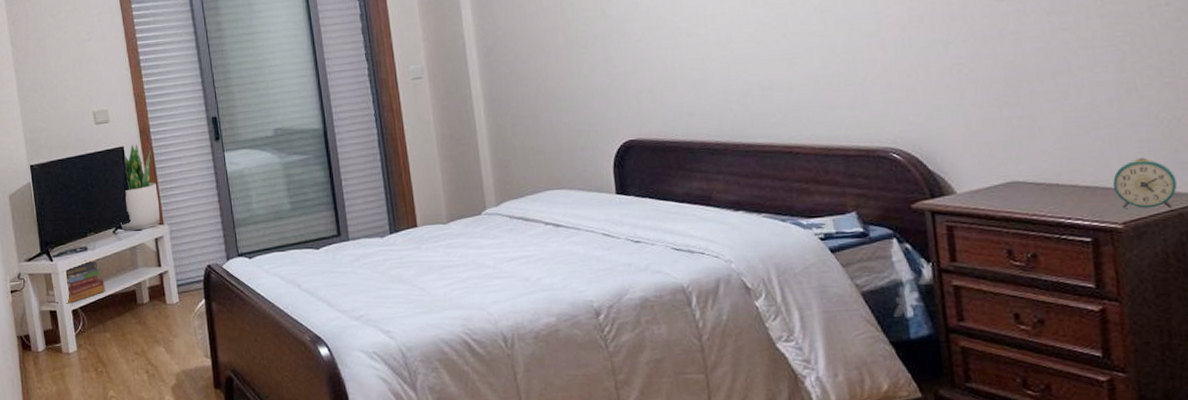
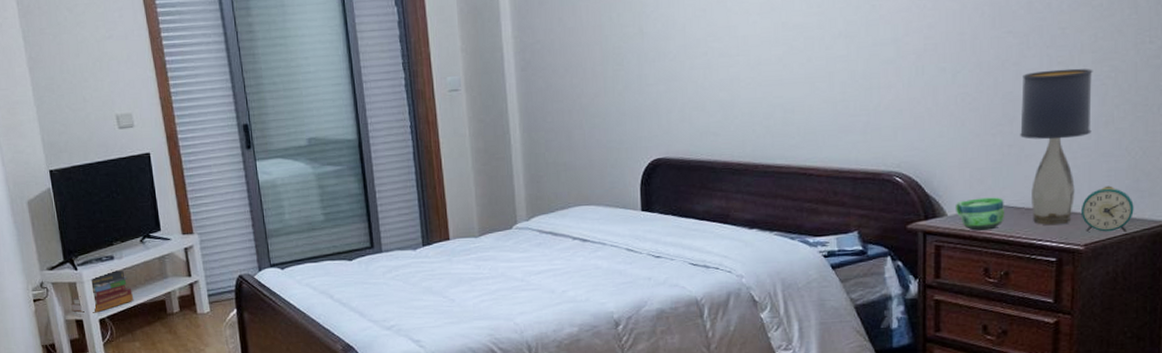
planter: present [121,144,161,232] -> none [148,150,190,241]
cup: none [963,172,1024,210] -> present [954,197,1005,231]
table lamp: none [1023,34,1113,202] -> present [1020,68,1093,226]

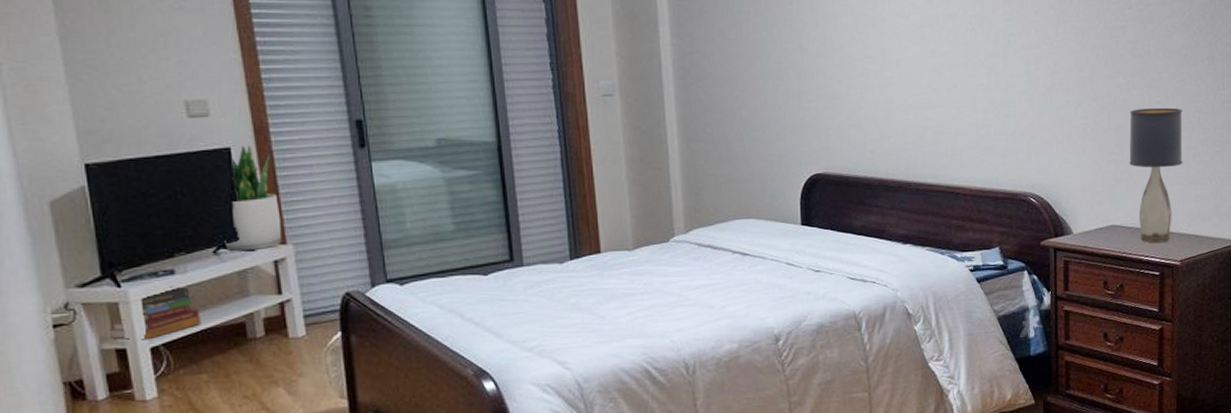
planter: none [148,150,190,241] -> present [225,145,283,252]
cup: present [954,197,1005,231] -> none [1079,217,1119,248]
alarm clock: present [1080,185,1134,232] -> none [1177,209,1216,250]

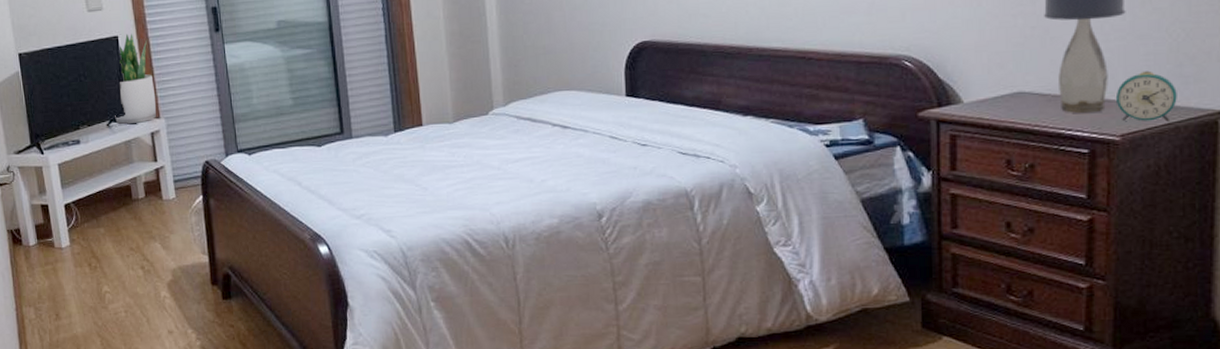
books: present [108,286,202,340] -> none [36,154,100,198]
alarm clock: none [1177,209,1216,250] -> present [1115,70,1177,122]

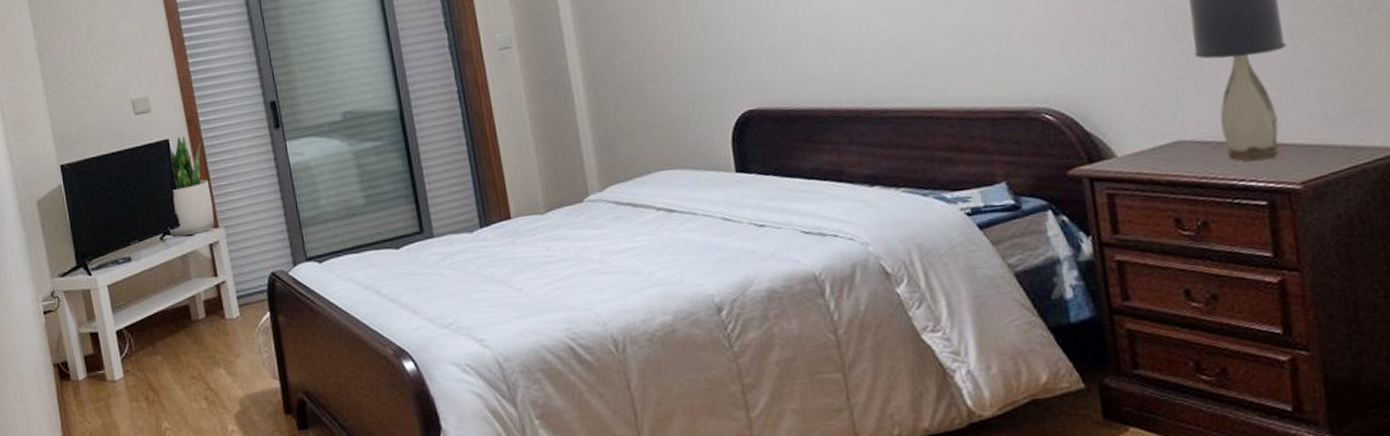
alarm clock: present [1115,70,1177,122] -> none [1289,108,1360,166]

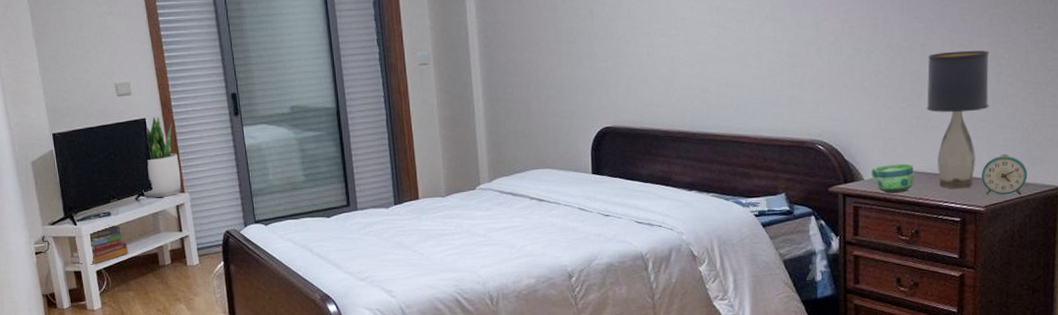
books: none [84,272,155,324] -> present [69,225,129,265]
cup: none [1124,130,1192,174] -> present [870,163,915,194]
alarm clock: none [1289,108,1360,166] -> present [981,154,1027,195]

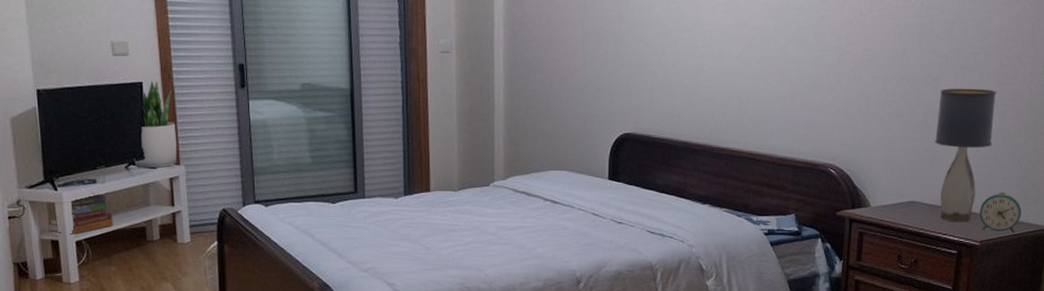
cup: present [870,163,915,194] -> none [877,193,919,222]

